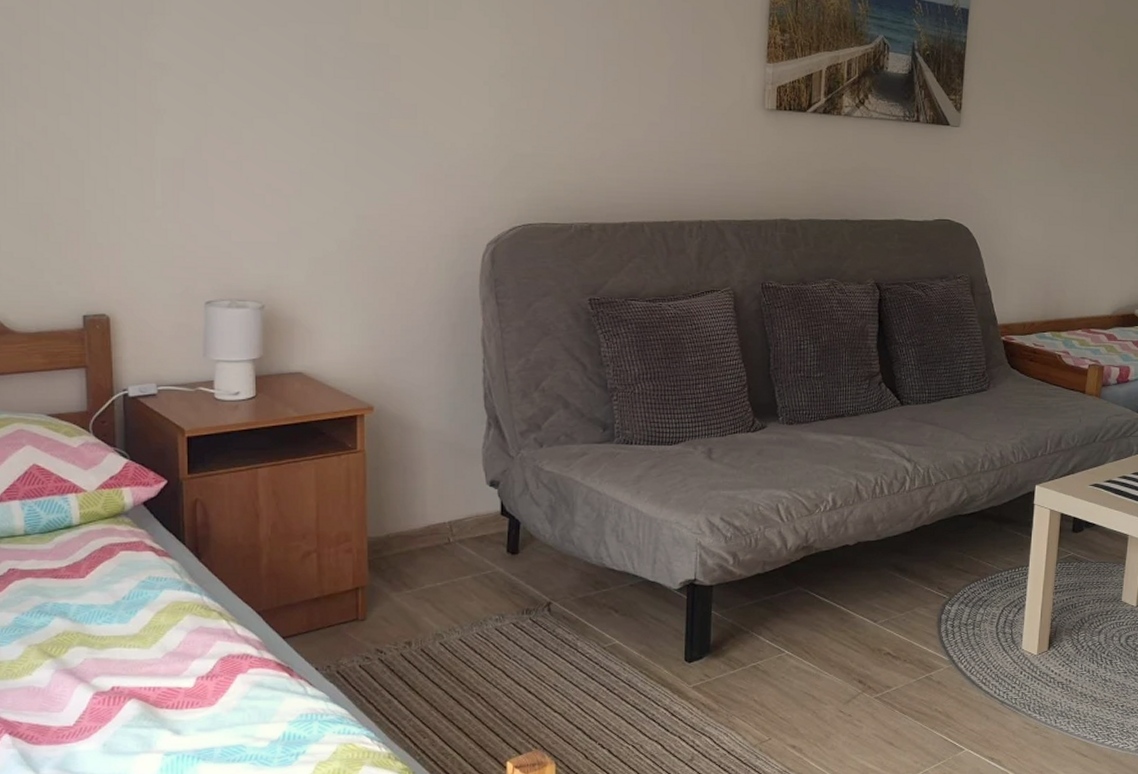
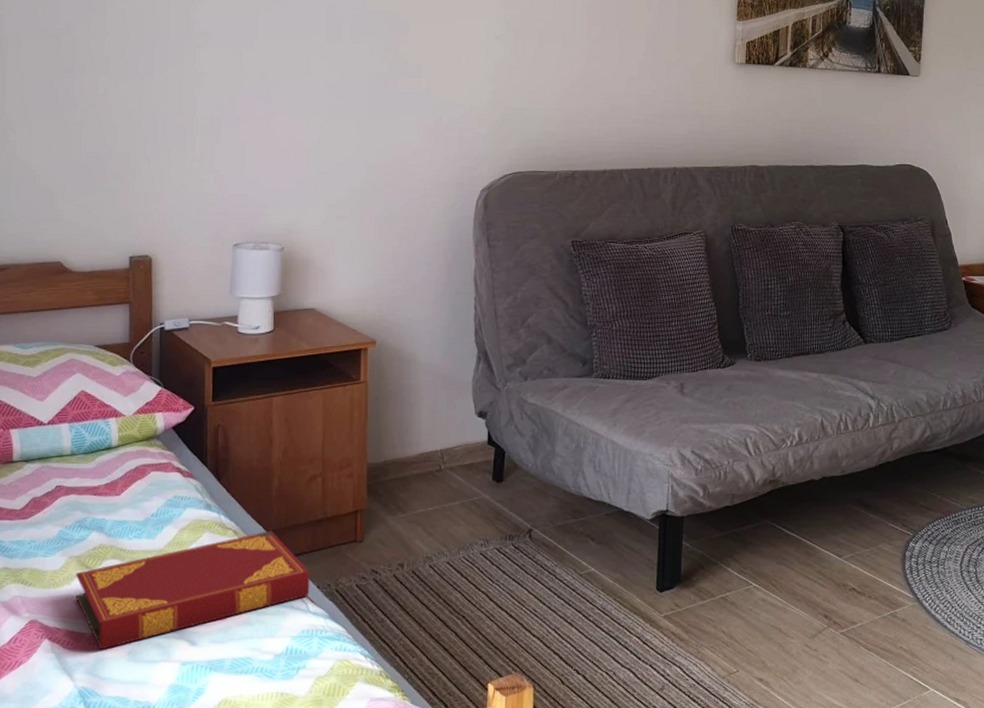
hardback book: none [36,611,307,743] -> present [75,531,310,650]

